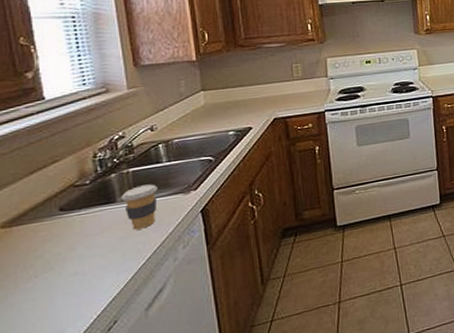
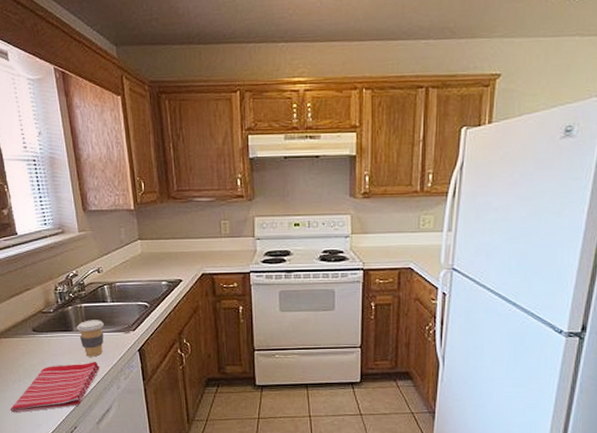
dish towel: none [18,234,150,323] -> present [10,362,99,413]

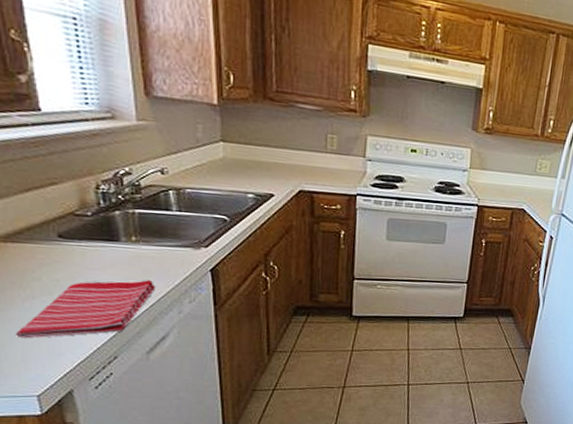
coffee cup: present [76,320,104,357] -> none [125,229,165,275]

